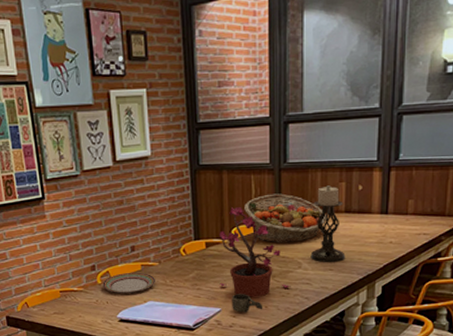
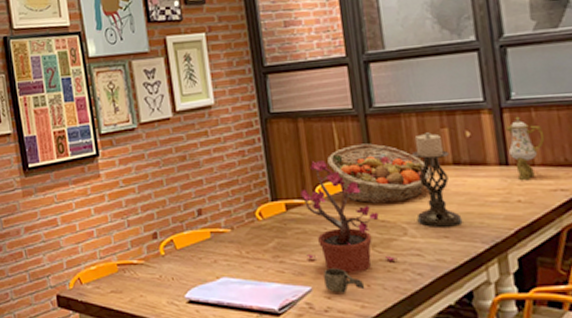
plate: present [102,272,155,293] -> none [166,240,228,267]
teapot: none [389,174,419,227] -> present [506,116,545,181]

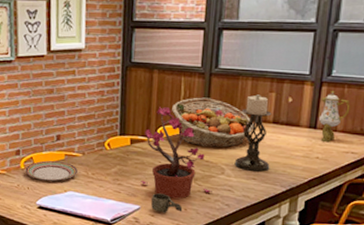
plate: none [166,240,228,267] -> present [25,160,78,182]

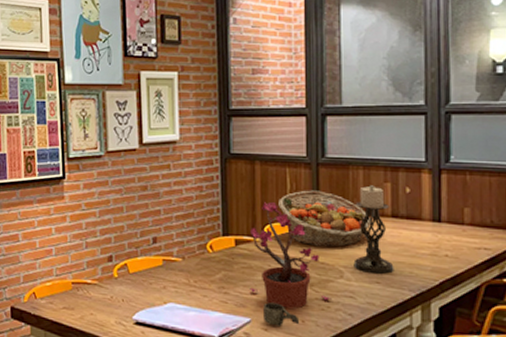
plate: present [25,160,78,182] -> none [119,267,178,292]
teapot: present [318,90,350,143] -> none [442,178,476,238]

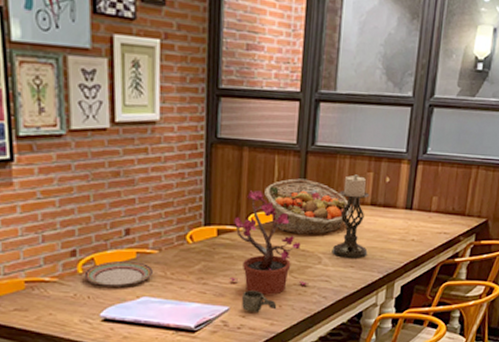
plate: none [119,267,178,292] -> present [84,260,153,286]

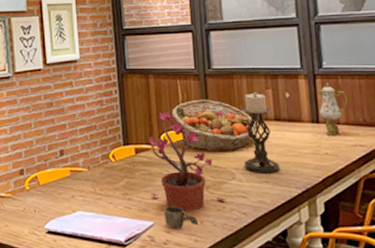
plate: present [84,260,153,286] -> none [30,178,84,201]
teapot: none [414,169,444,224] -> present [318,82,349,137]

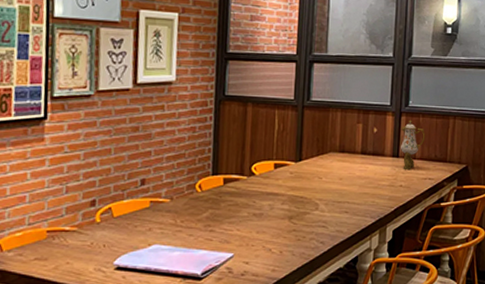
potted plant: present [148,112,226,211] -> none [234,142,307,241]
cup: present [164,206,199,228] -> none [245,237,278,259]
fruit basket: present [172,99,256,151] -> none [266,130,344,183]
candle holder: present [241,92,281,175] -> none [327,126,360,205]

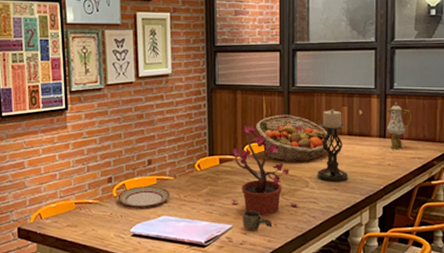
plate: none [101,209,164,234] -> present [118,185,170,207]
potted plant: none [234,142,307,241] -> present [231,126,299,215]
cup: none [245,237,278,259] -> present [243,211,273,230]
fruit basket: none [266,130,344,183] -> present [256,114,331,162]
candle holder: none [327,126,360,205] -> present [317,109,349,183]

